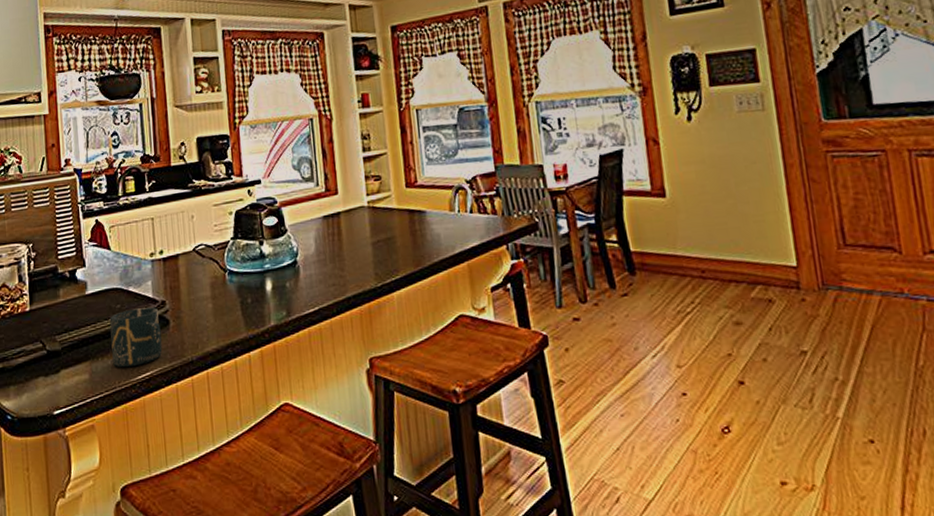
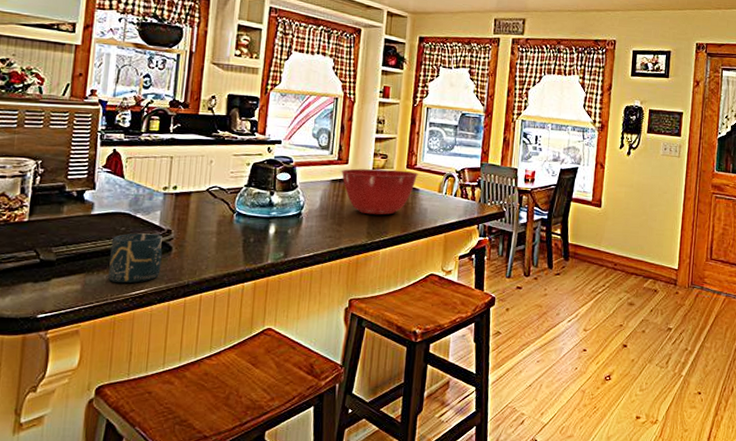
mixing bowl: none [331,191,422,252] -> present [341,168,418,215]

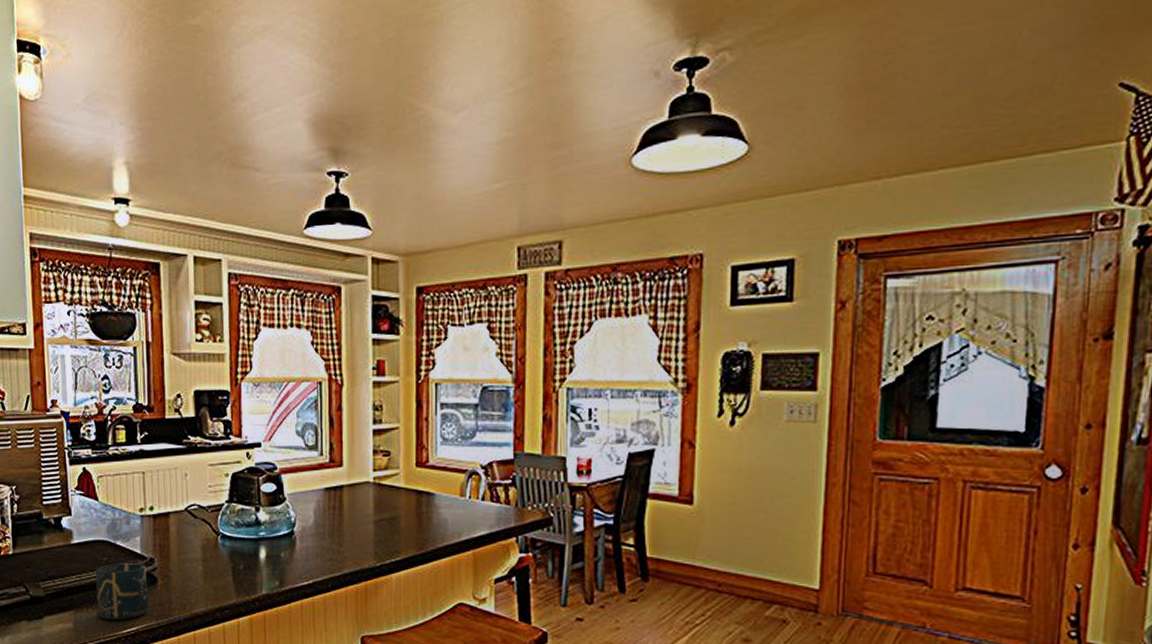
mixing bowl: present [341,168,418,215] -> none [335,470,432,530]

